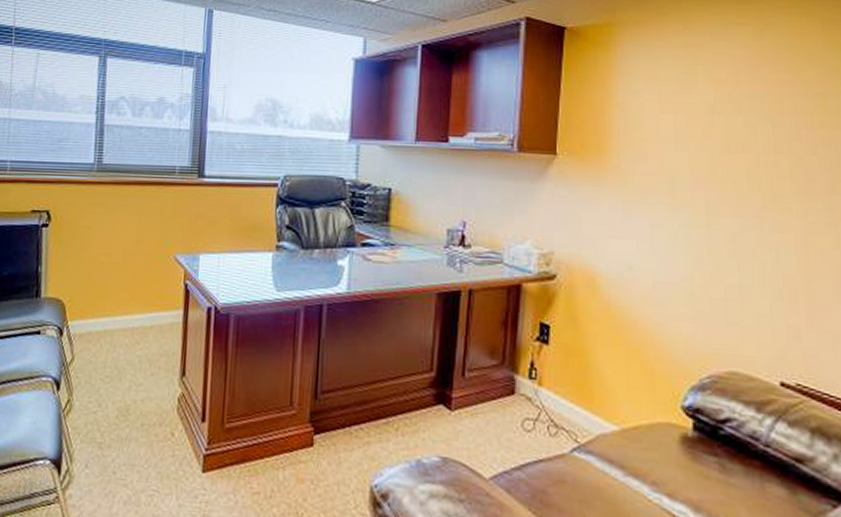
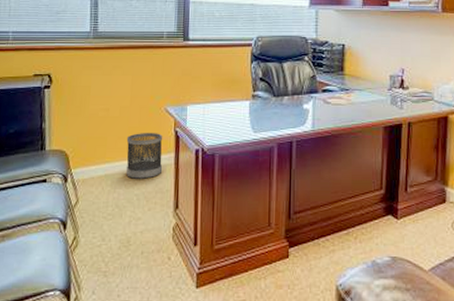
wastebasket: none [128,283,171,338] -> present [126,132,163,179]

